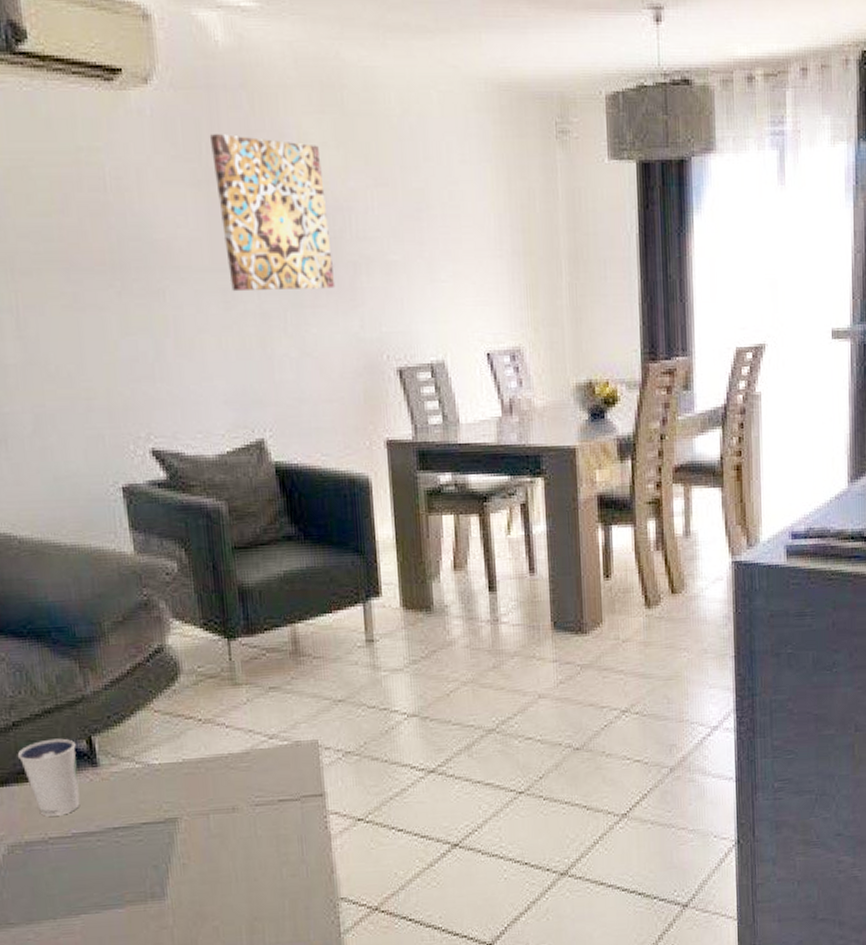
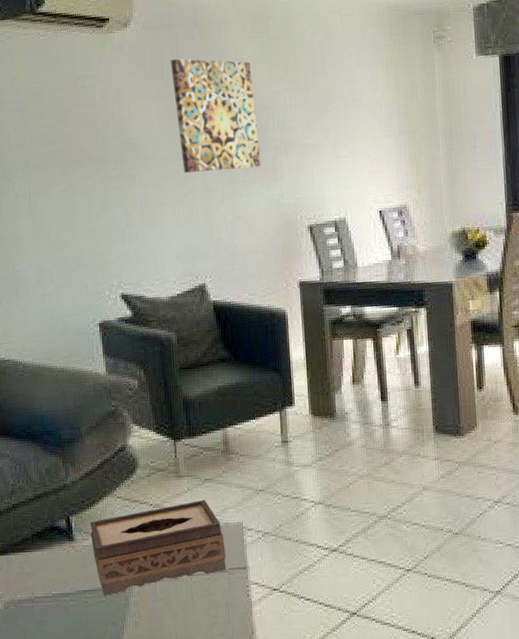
dixie cup: present [17,738,80,817] -> none [15,518,59,580]
tissue box: none [119,712,299,834] -> present [90,499,226,596]

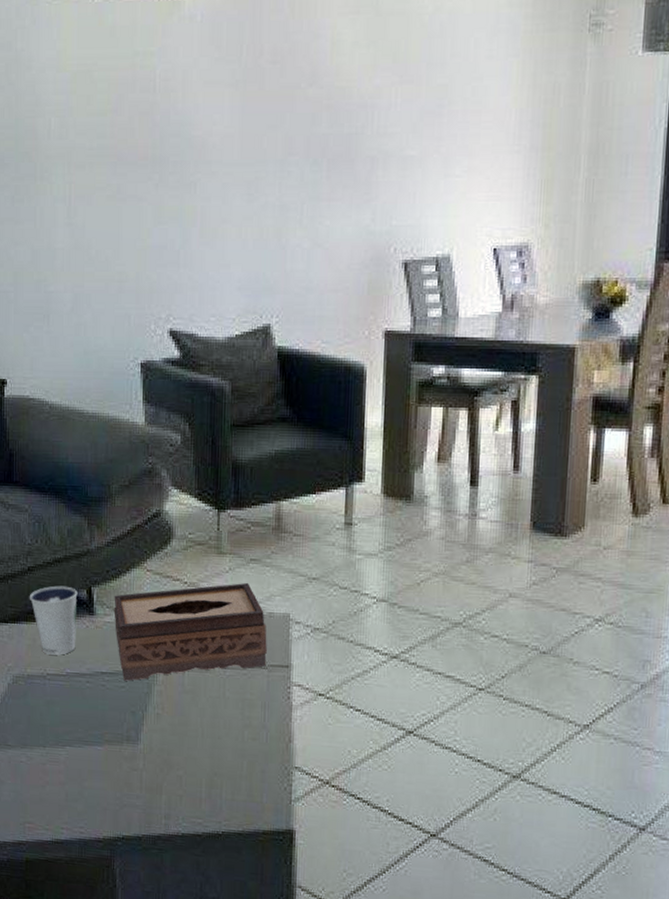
dixie cup: none [15,518,59,580] -> present [29,585,78,655]
wall art: present [170,59,261,174] -> none [250,37,352,185]

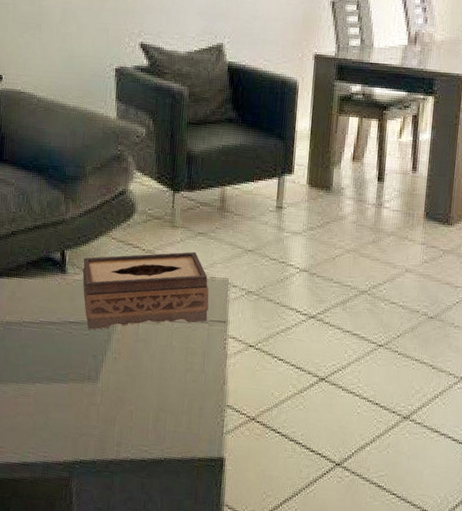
dixie cup: present [29,585,78,655] -> none [11,248,53,306]

